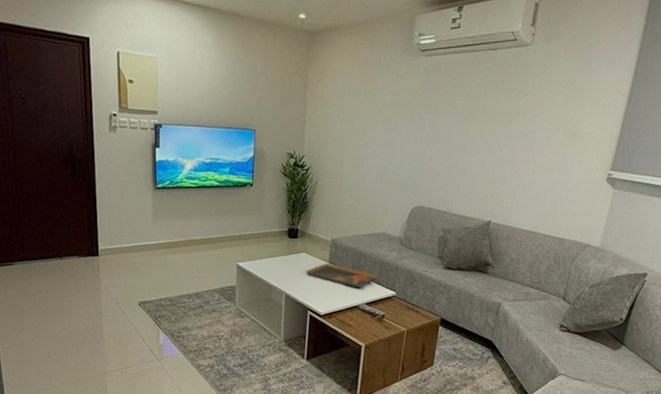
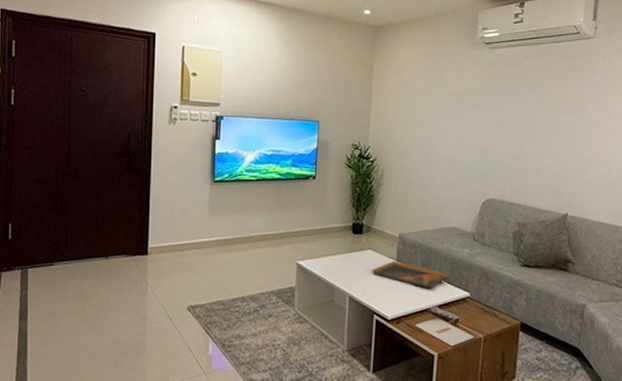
magazine: none [346,314,398,339] -> present [416,318,474,347]

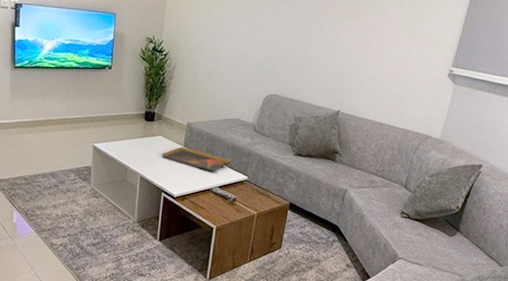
magazine: present [416,318,474,347] -> none [198,197,249,221]

